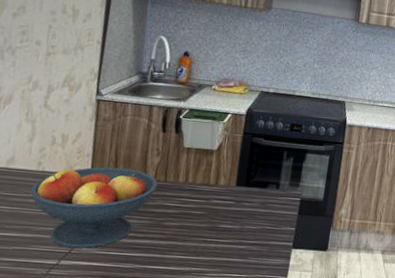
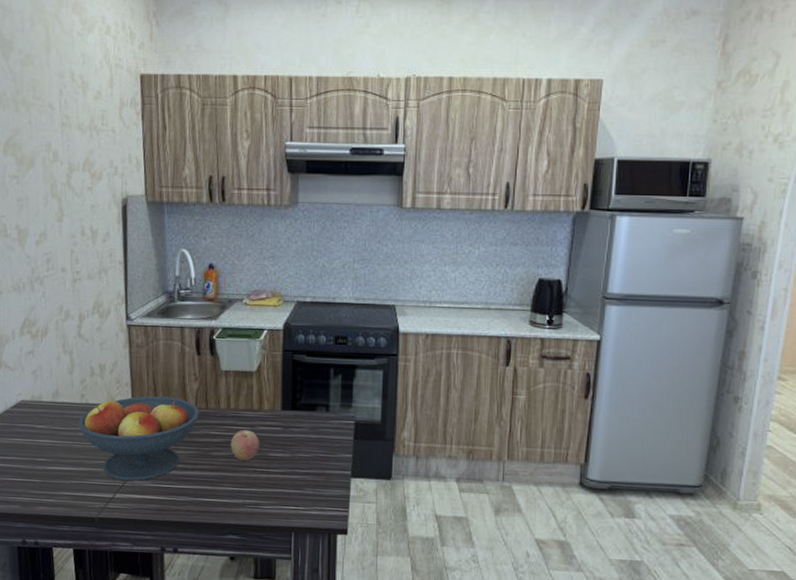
apple: none [183,202,213,231] -> present [230,430,260,461]

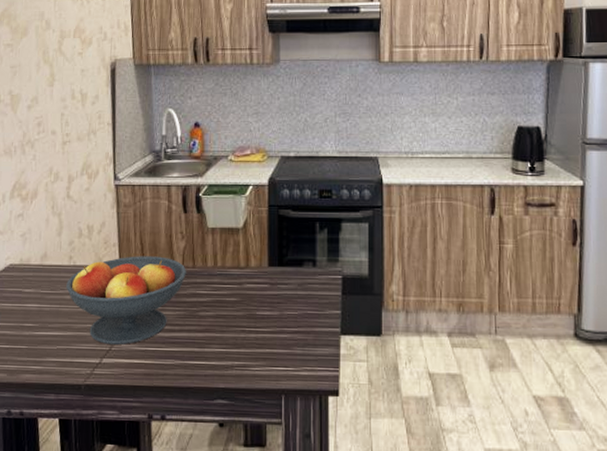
apple: present [230,430,260,461] -> none [217,288,248,320]

